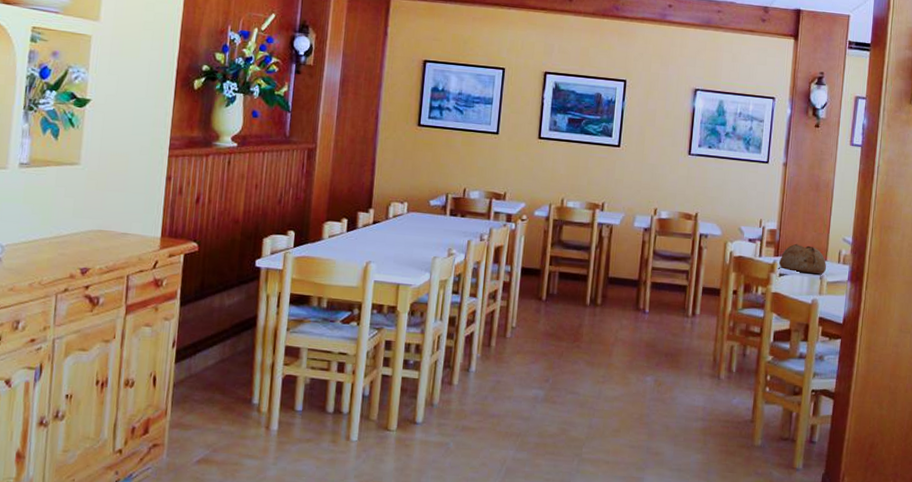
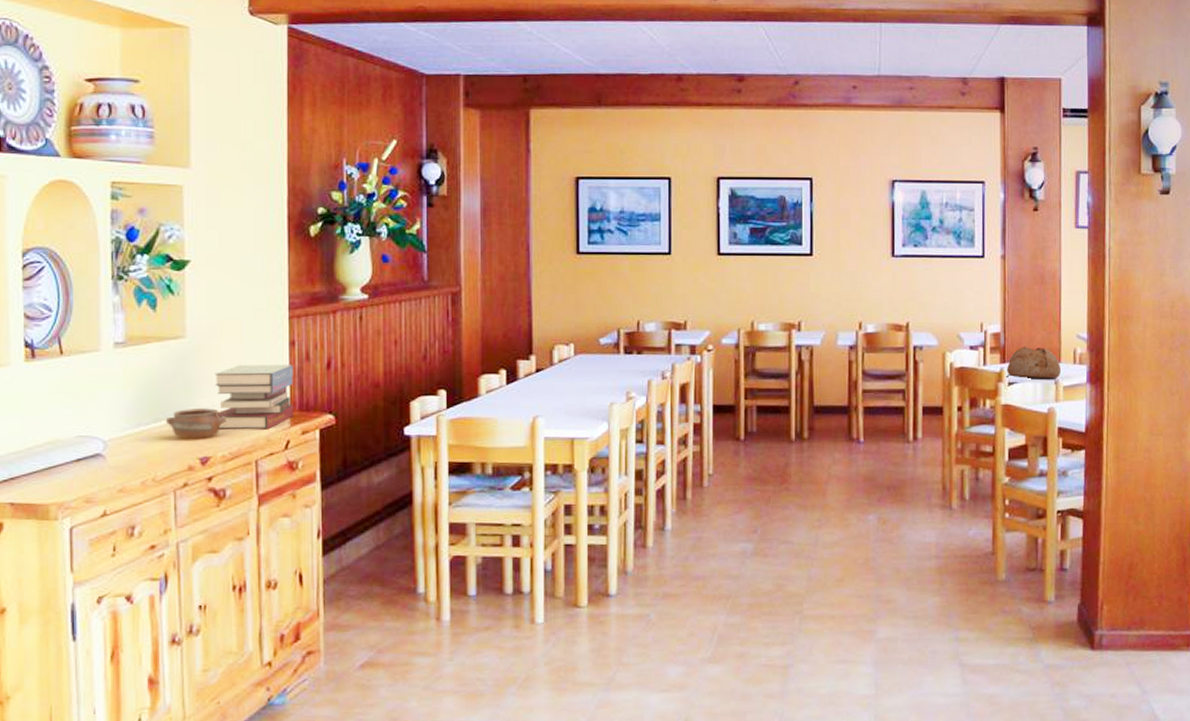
pottery: none [55,225,107,252] -> present [165,408,227,439]
books: none [99,192,168,250] -> present [215,364,293,430]

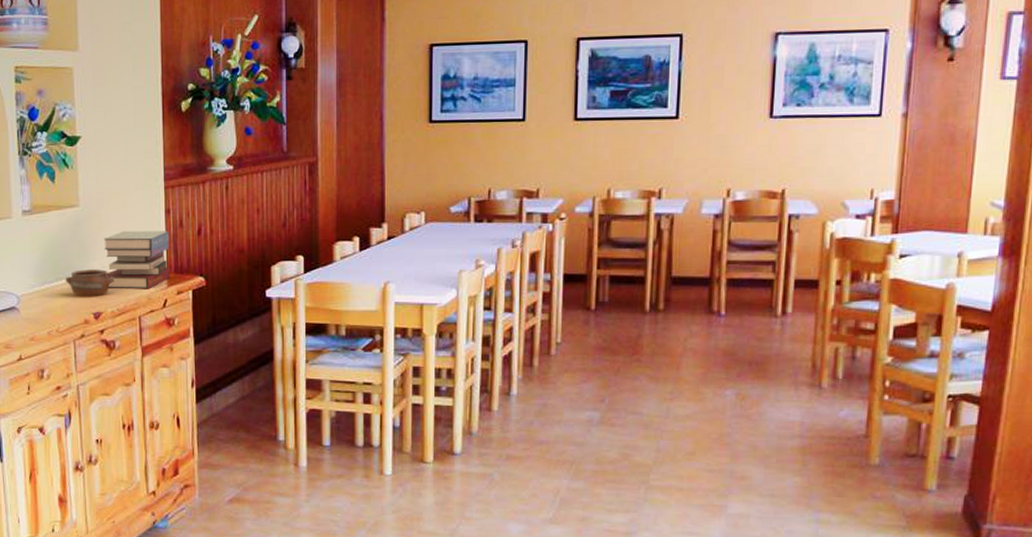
bread: present [1006,346,1062,379] -> none [898,215,968,252]

